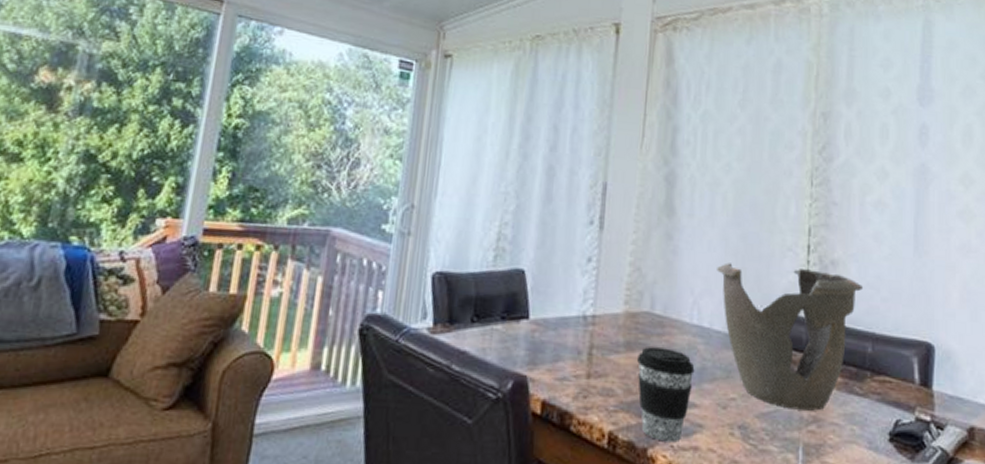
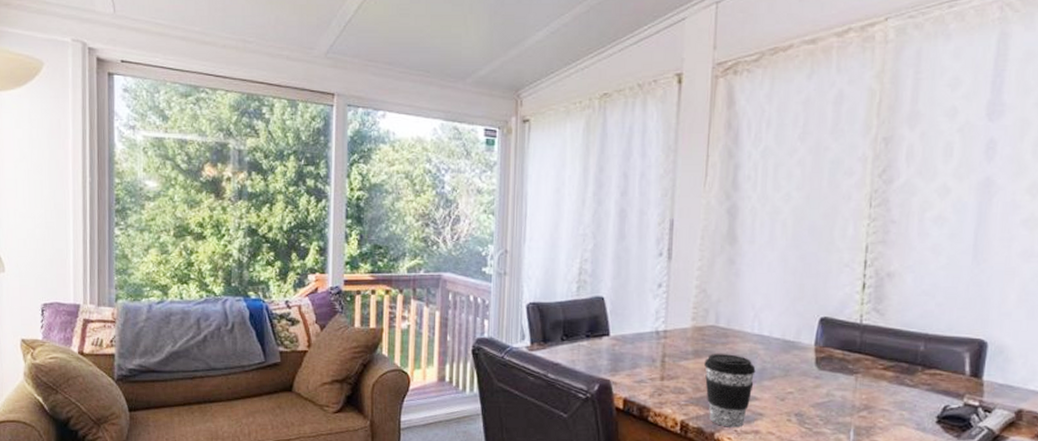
decorative bowl: present [717,263,864,411] -> none [776,281,919,400]

